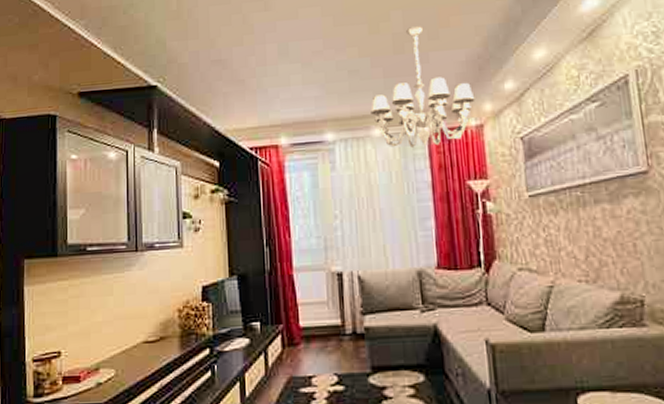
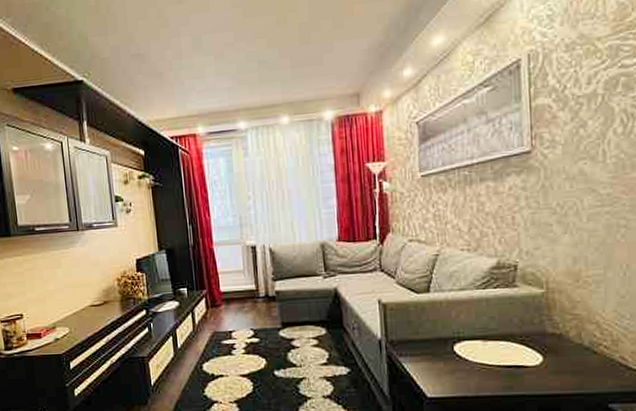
chandelier: present [371,26,475,148] -> none [279,15,376,134]

